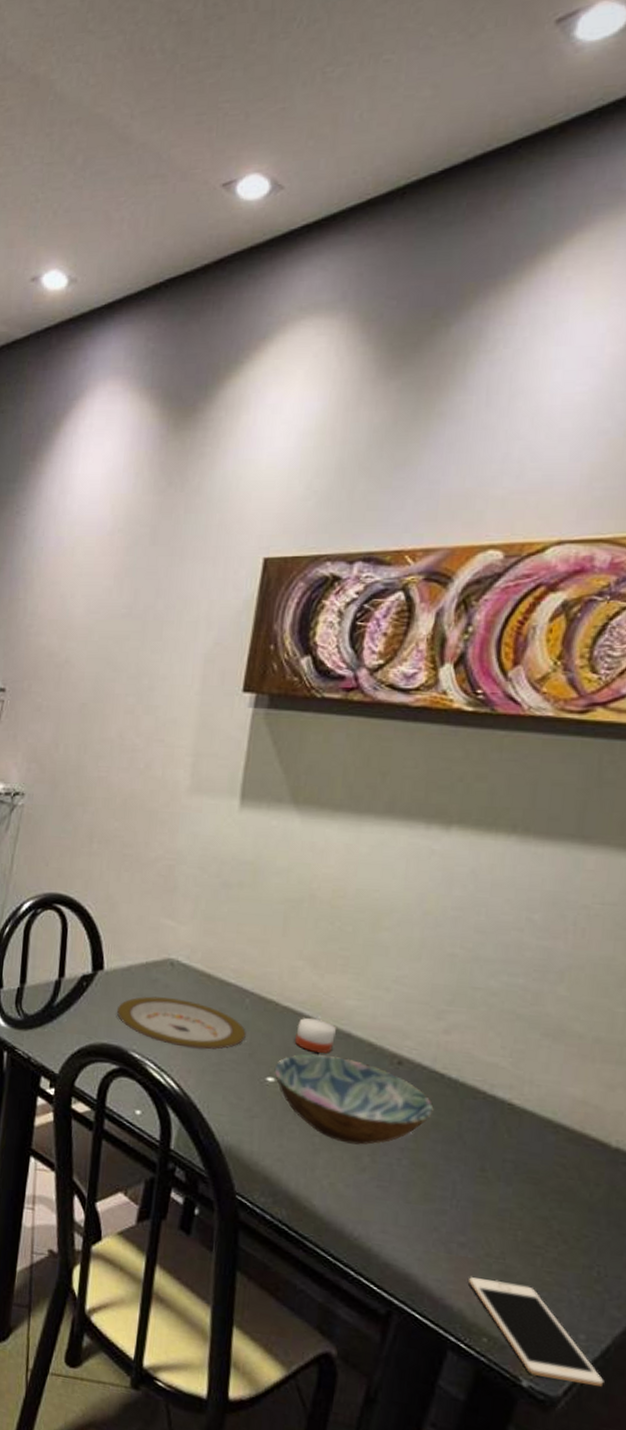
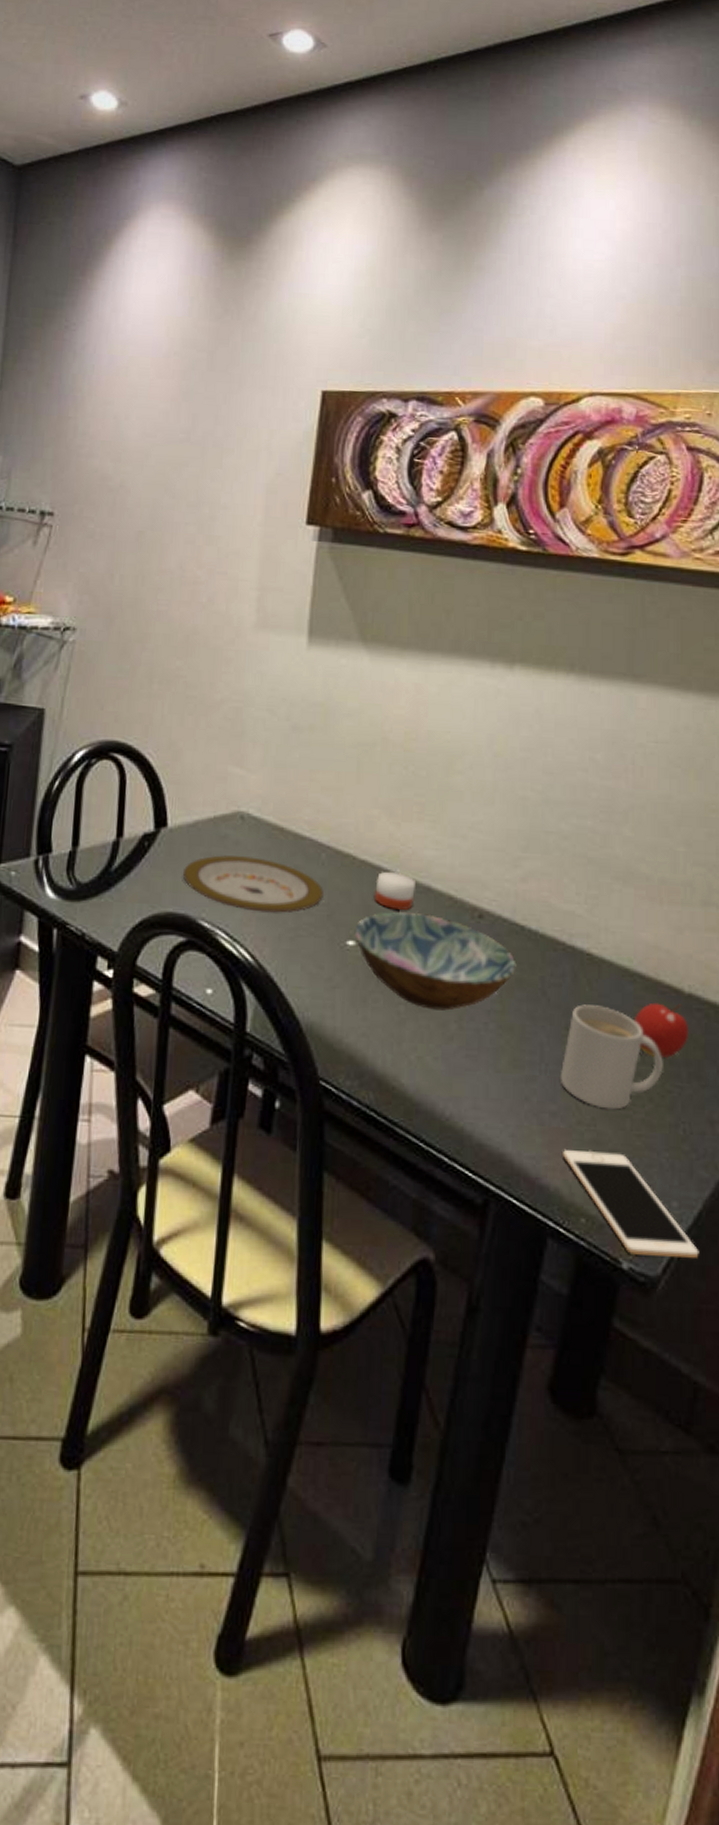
mug: none [470,1150,582,1247] -> present [559,1004,663,1110]
fruit: none [553,1153,613,1206] -> present [633,1002,688,1059]

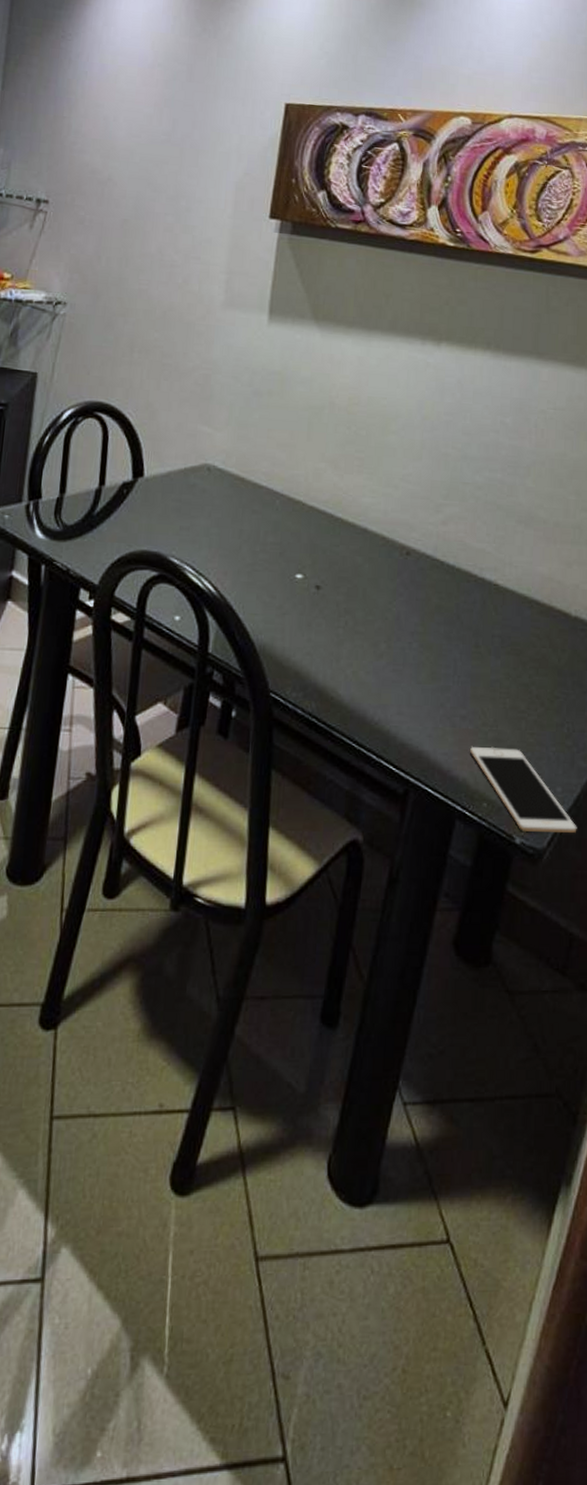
plate: present [183,855,323,913] -> none [157,501,277,551]
bowl: present [354,912,517,1011] -> none [302,550,437,633]
candle: present [375,868,417,910] -> none [320,513,356,548]
mug: present [559,1004,663,1110] -> none [469,626,553,713]
fruit: present [633,1002,688,1059] -> none [530,624,574,671]

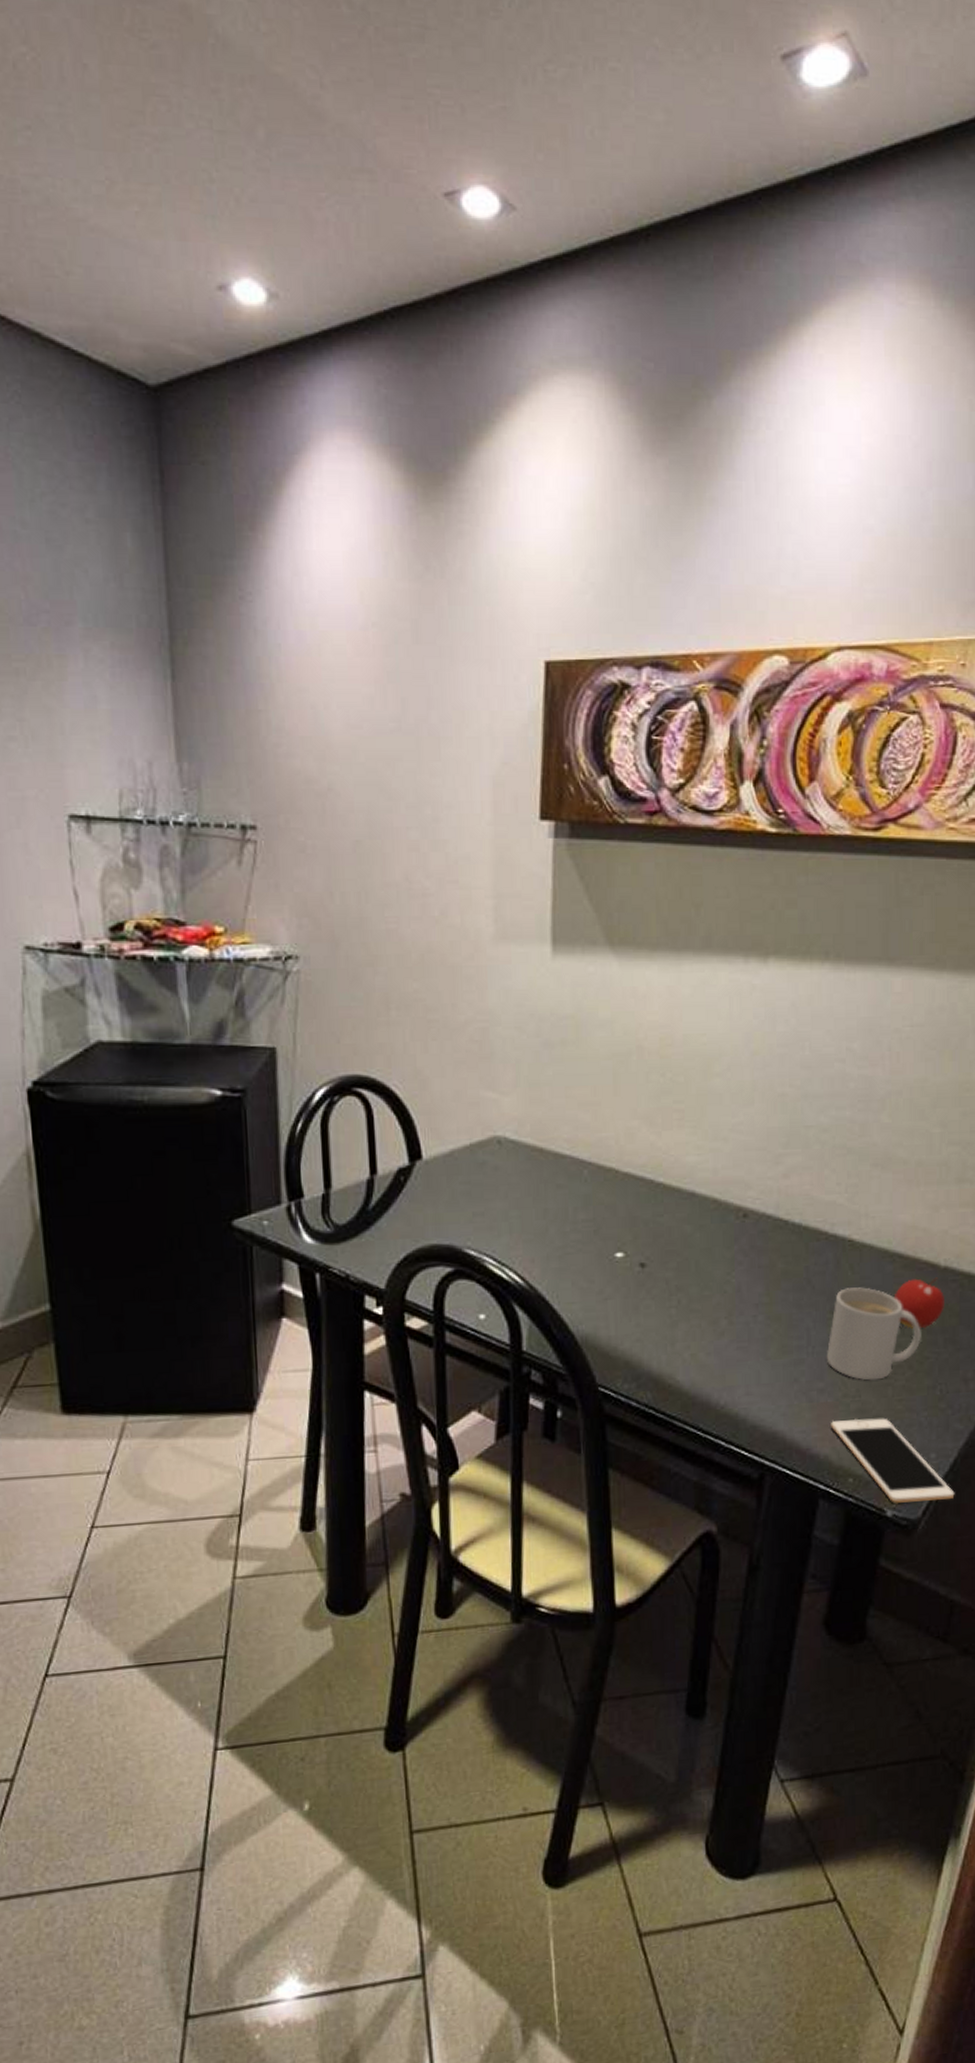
mug: none [469,626,553,713] -> present [826,1287,921,1381]
fruit: none [530,624,574,671] -> present [893,1277,944,1329]

